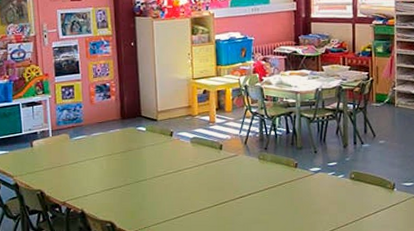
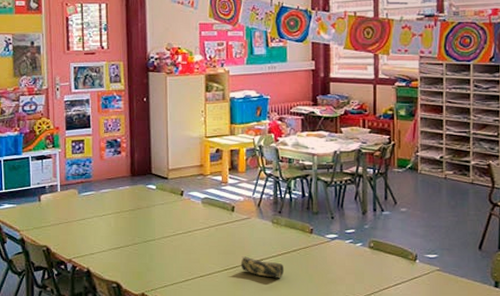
pencil case: none [229,192,271,211] -> present [240,256,285,278]

